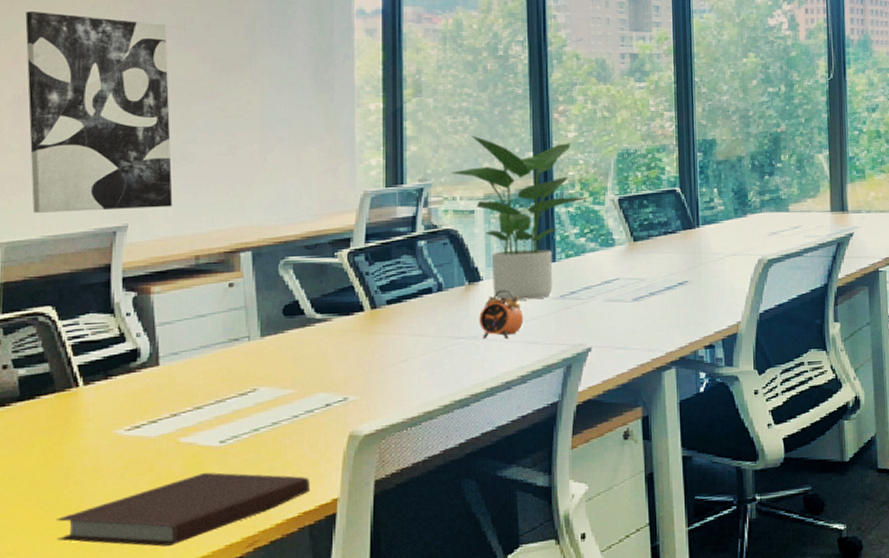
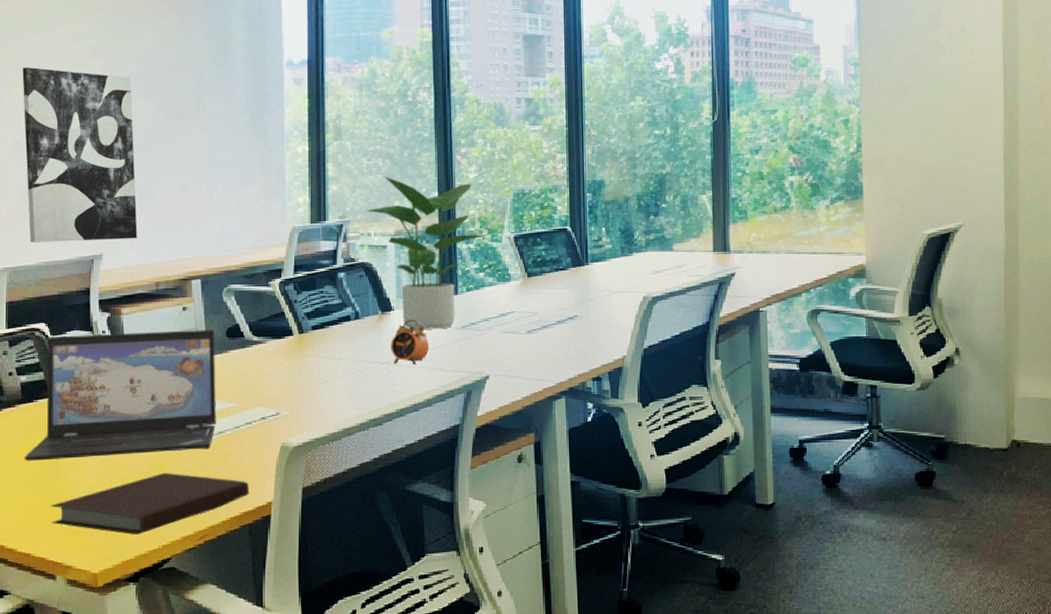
laptop: none [22,308,270,469] -> present [24,330,216,461]

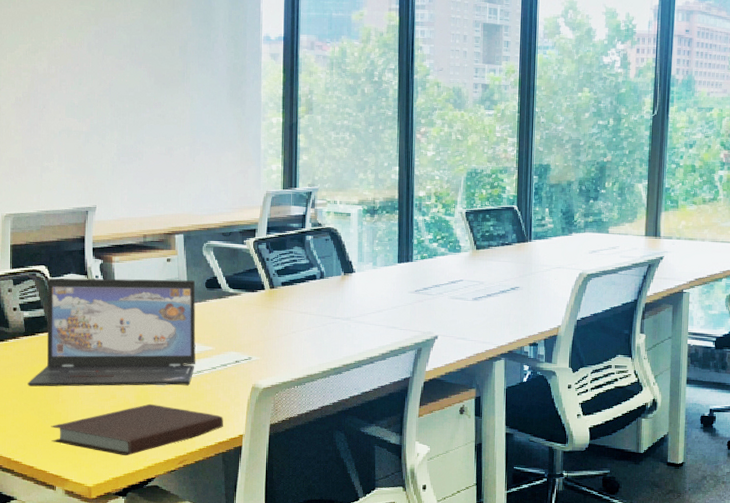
wall art: present [22,67,138,242] -> none [23,28,127,194]
potted plant: present [367,176,488,330] -> none [334,149,443,292]
alarm clock: present [391,319,430,365] -> none [351,281,386,323]

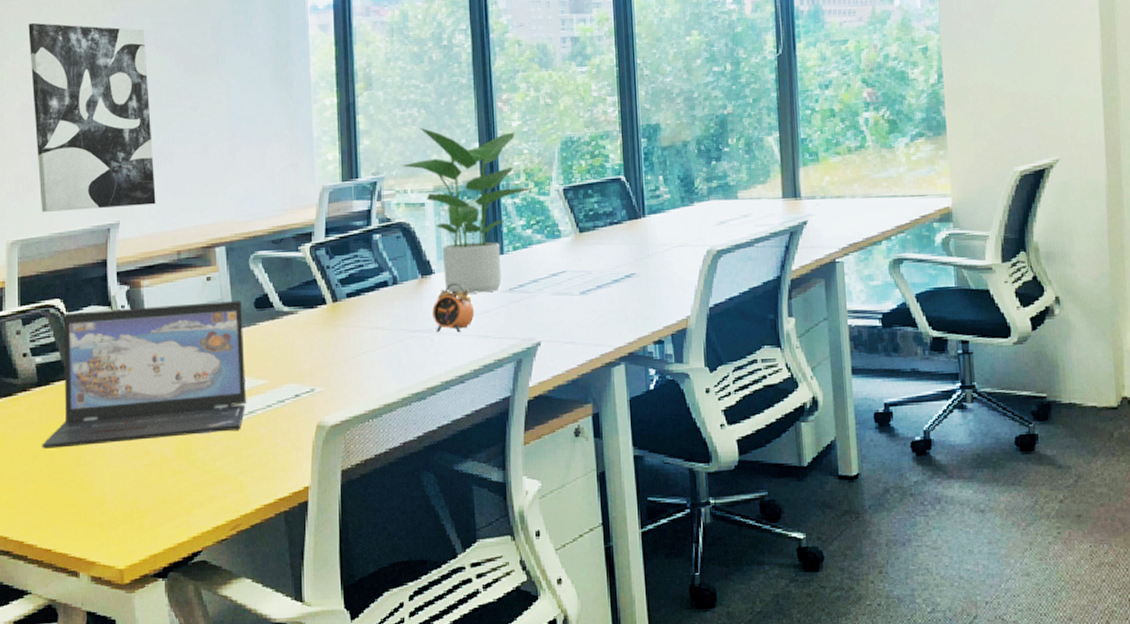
wall art: none [23,28,127,194] -> present [28,22,156,212]
notebook: present [51,403,223,456] -> none [71,457,284,526]
potted plant: none [334,149,443,292] -> present [402,127,535,294]
alarm clock: none [351,281,386,323] -> present [432,283,475,333]

